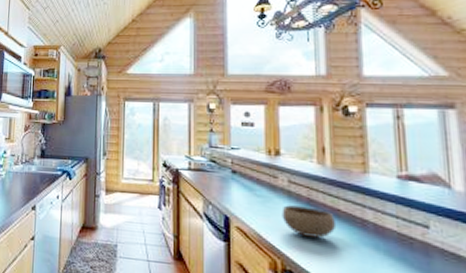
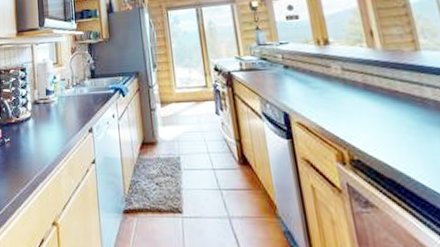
bowl: present [282,205,337,238] -> none [340,92,398,123]

